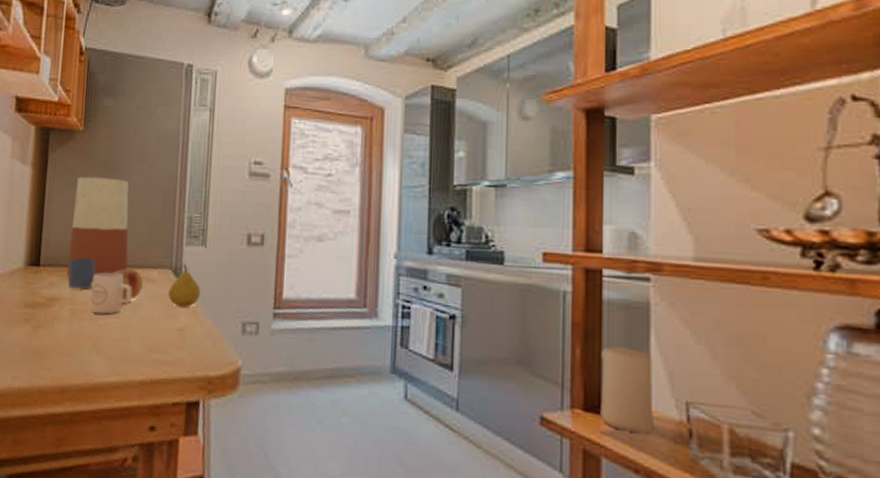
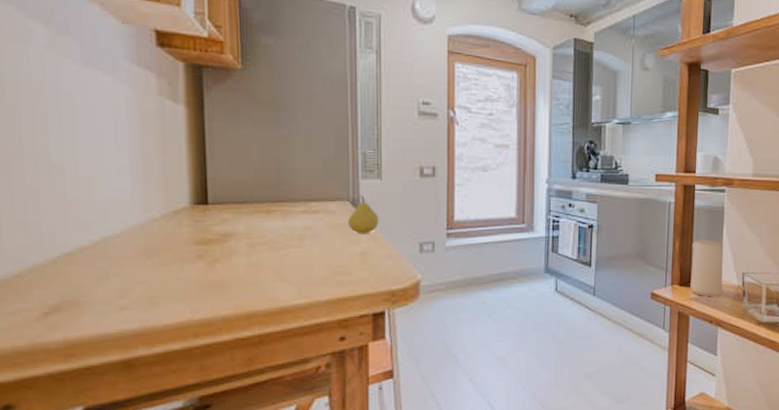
vase: present [66,176,130,281] -> none [239,115,304,216]
mug: present [68,257,95,289] -> none [240,194,271,224]
mug: present [90,272,132,315] -> none [268,206,312,245]
fruit: present [114,268,143,300] -> none [291,202,321,231]

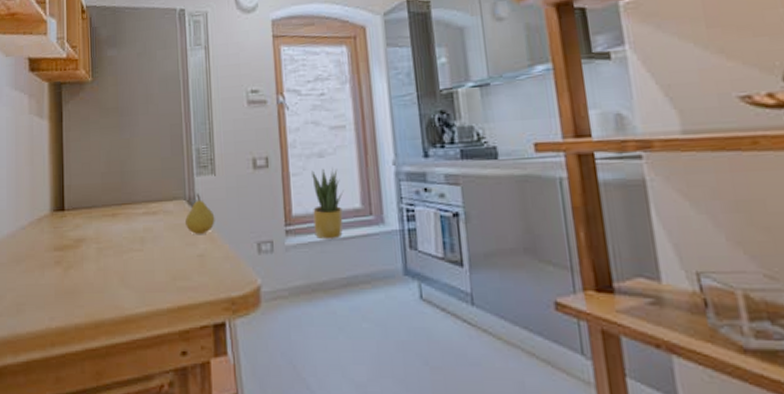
planter: none [473,181,502,242] -> present [311,168,344,240]
candle: present [690,239,724,296] -> none [605,224,669,307]

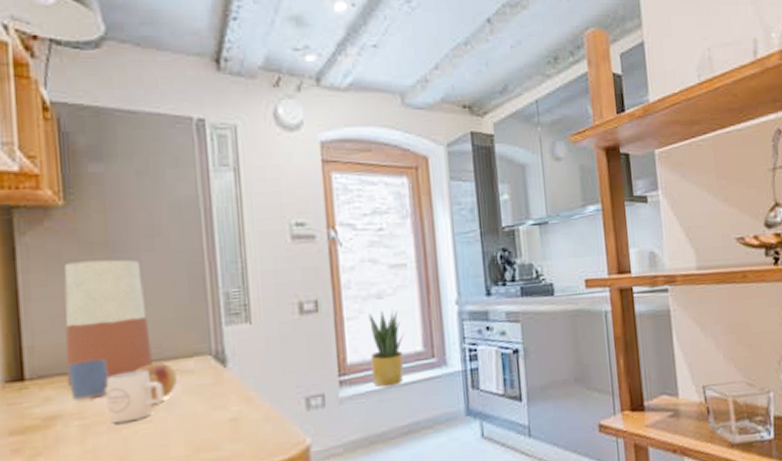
vase: none [89,121,145,219] -> present [63,259,152,386]
mug: none [91,197,116,228] -> present [68,358,109,400]
mug: none [113,208,152,249] -> present [105,369,164,424]
fruit: none [133,203,161,233] -> present [135,362,177,400]
fruit: present [185,193,215,235] -> none [211,345,252,396]

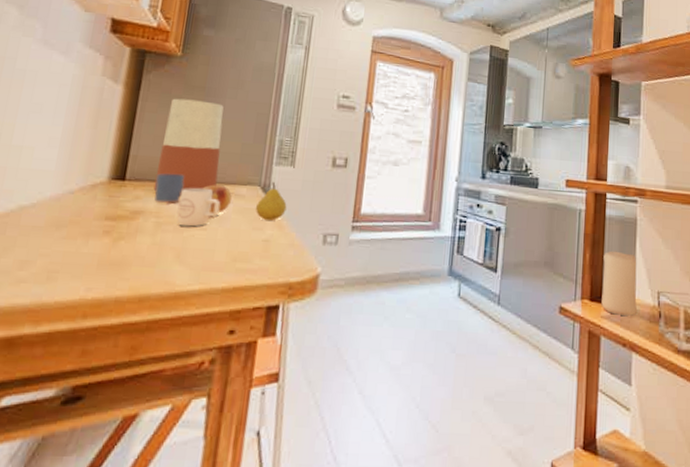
fruit: none [211,345,252,396] -> present [256,181,287,222]
planter: present [369,309,405,388] -> none [378,175,410,239]
candle: none [639,350,683,421] -> present [601,250,637,316]

